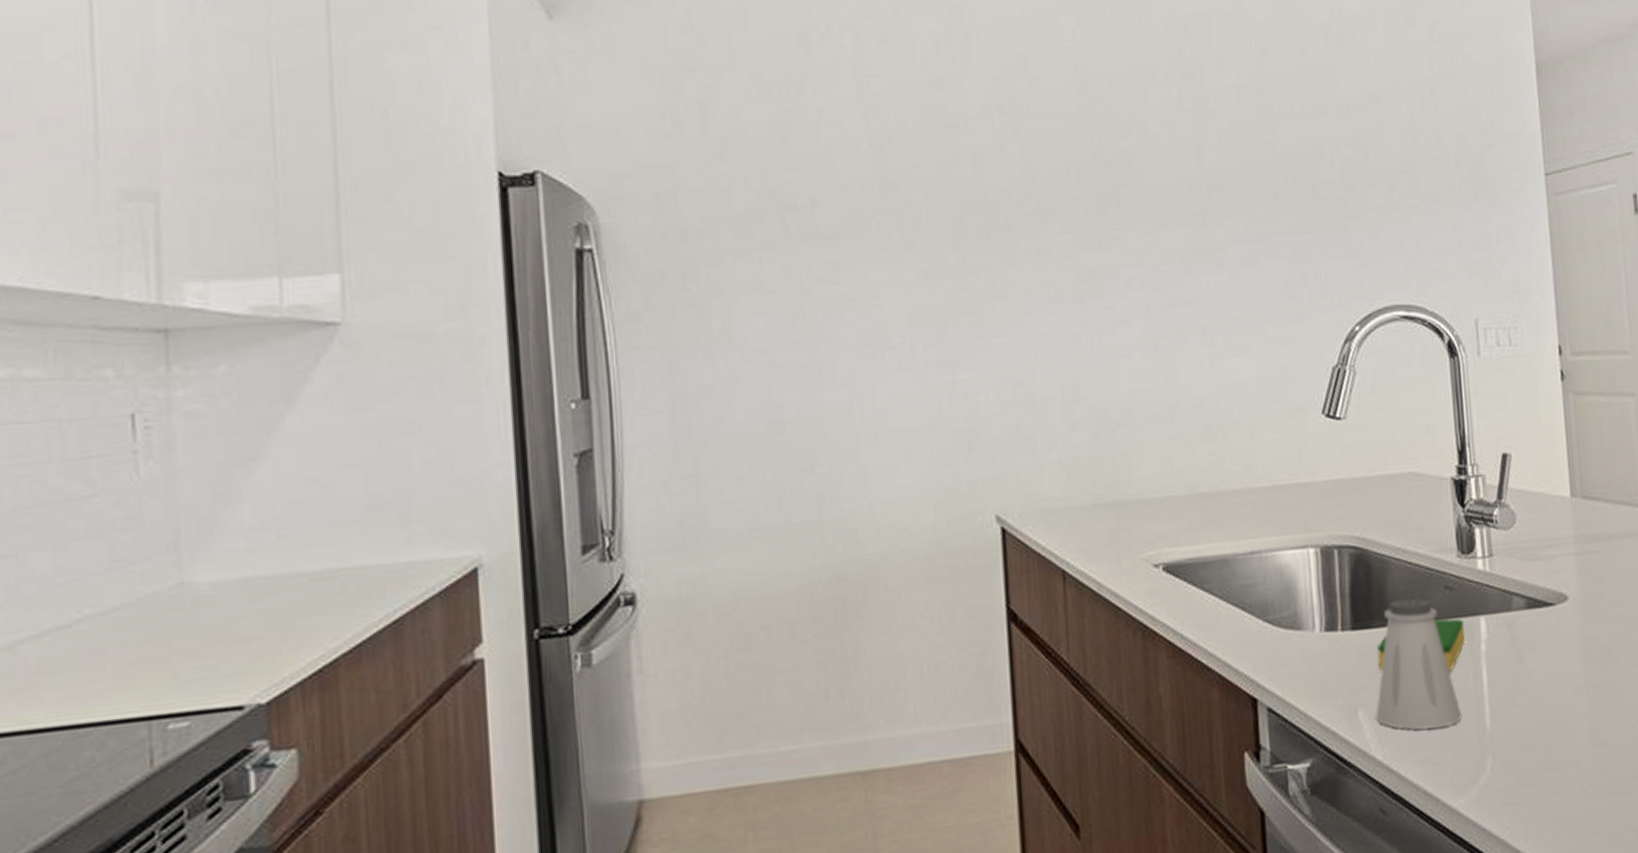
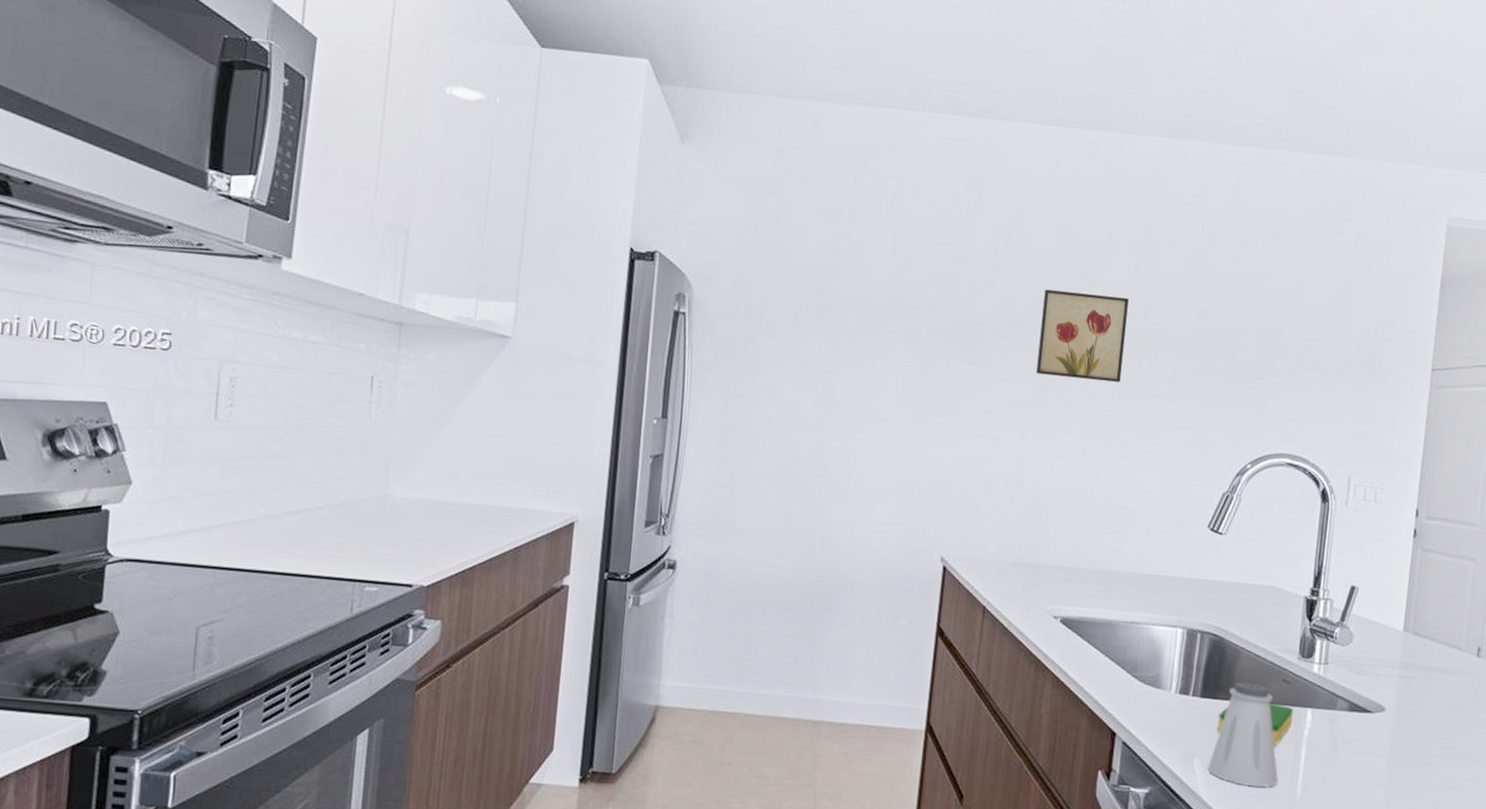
wall art: none [1070,142,1184,256] -> present [1036,289,1129,382]

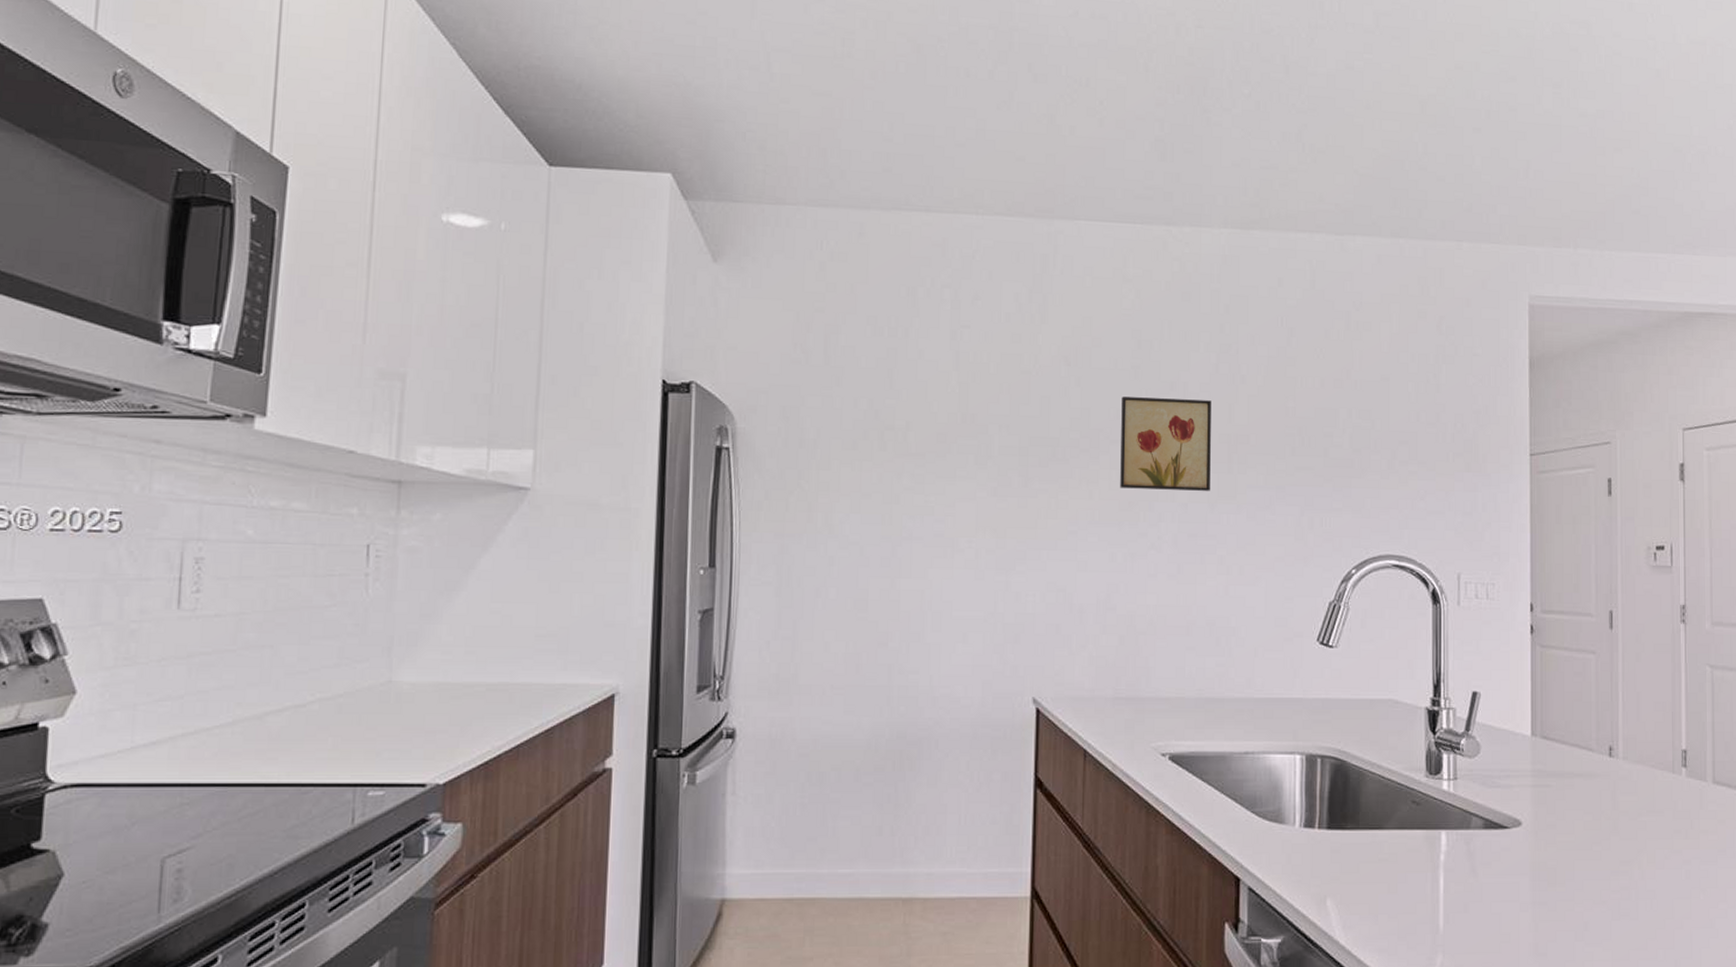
saltshaker: present [1208,682,1279,787] -> none [1342,808,1419,924]
dish sponge: present [1217,703,1294,745] -> none [1347,828,1427,874]

